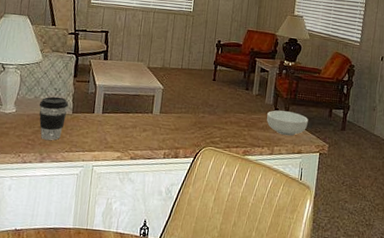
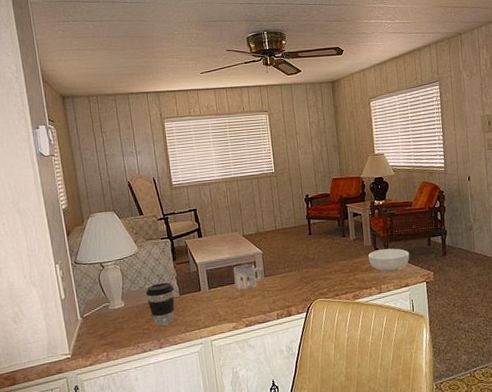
mug: none [129,95,160,123] -> present [233,263,264,291]

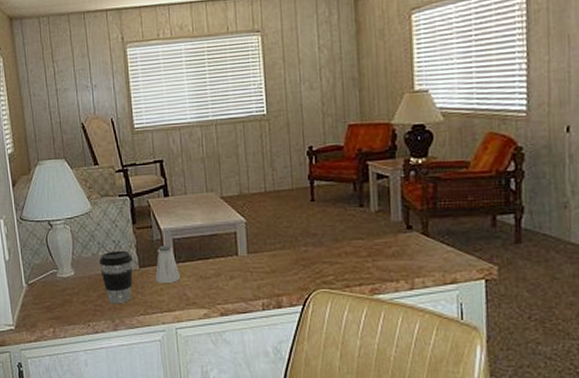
saltshaker: none [193,275,213,306] -> present [155,245,180,283]
mug: present [233,263,264,291] -> none [207,234,247,269]
cereal bowl: present [368,248,410,273] -> none [397,227,461,262]

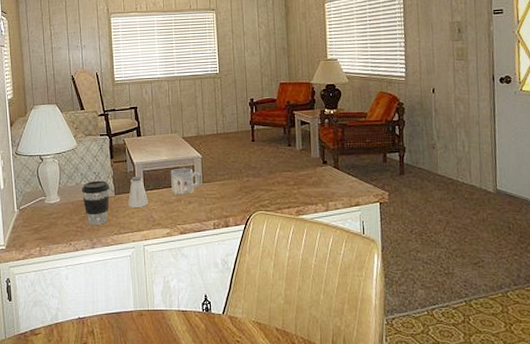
mug: none [207,234,247,269] -> present [171,167,202,196]

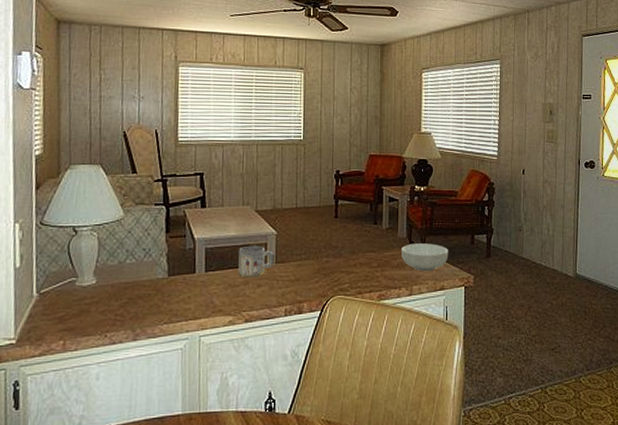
coffee cup: present [81,180,110,225] -> none [125,258,163,312]
saltshaker: present [127,176,148,208] -> none [183,254,209,291]
cereal bowl: none [316,162,362,189] -> present [402,243,448,272]

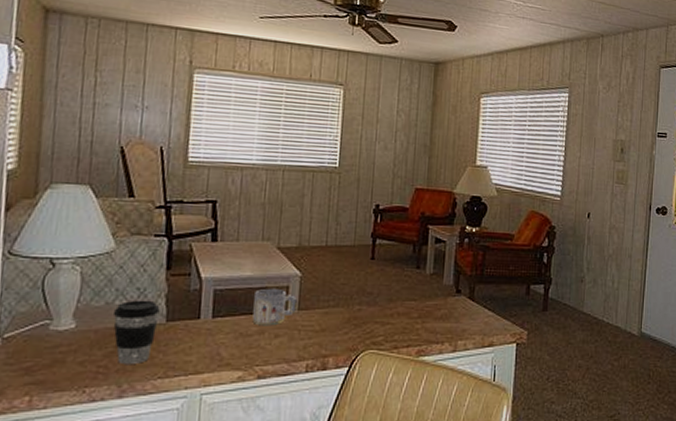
coffee cup: none [125,258,163,312] -> present [112,300,160,364]
cereal bowl: present [402,243,448,272] -> none [446,292,500,325]

